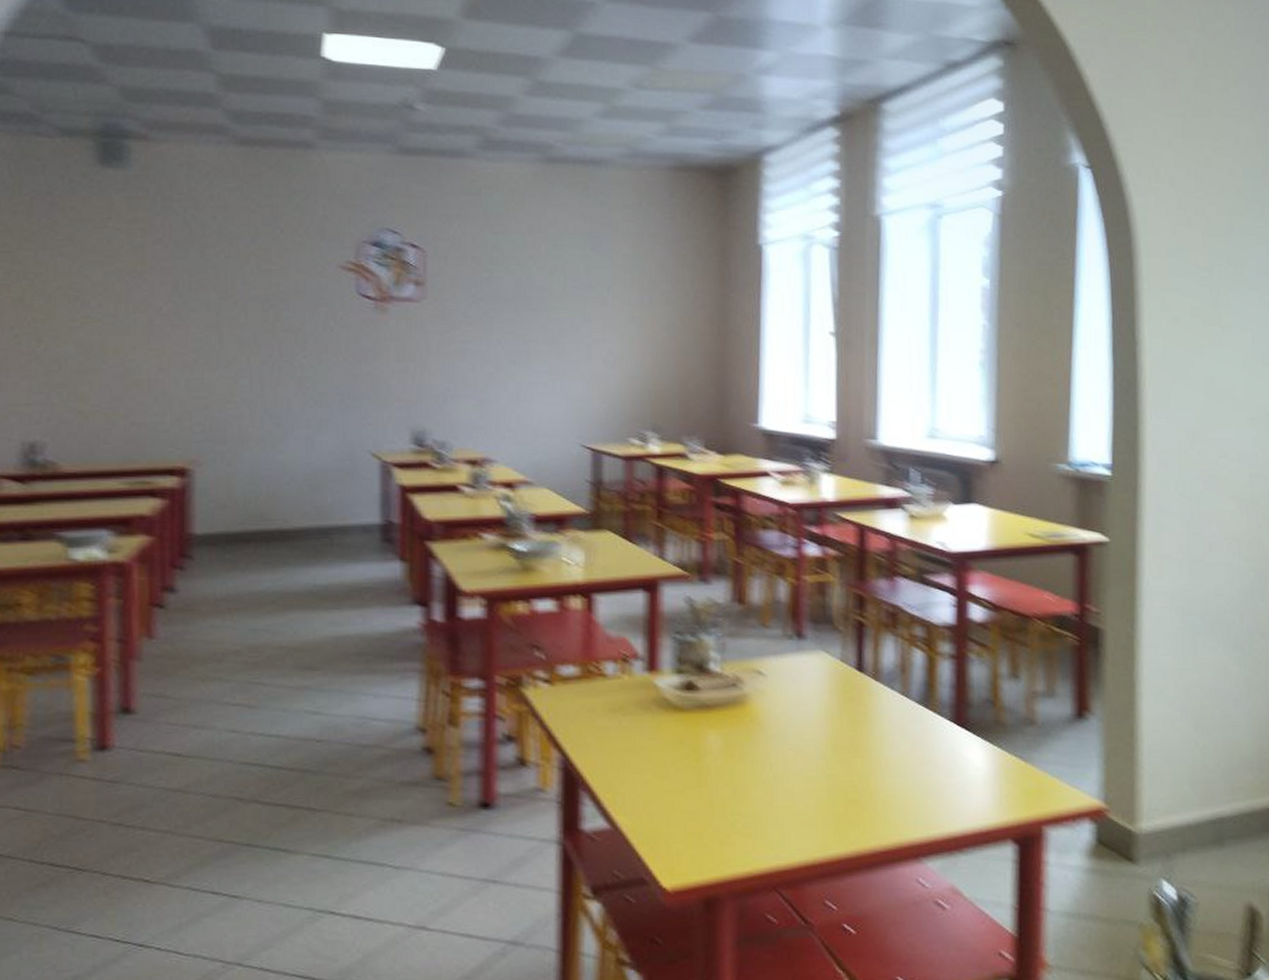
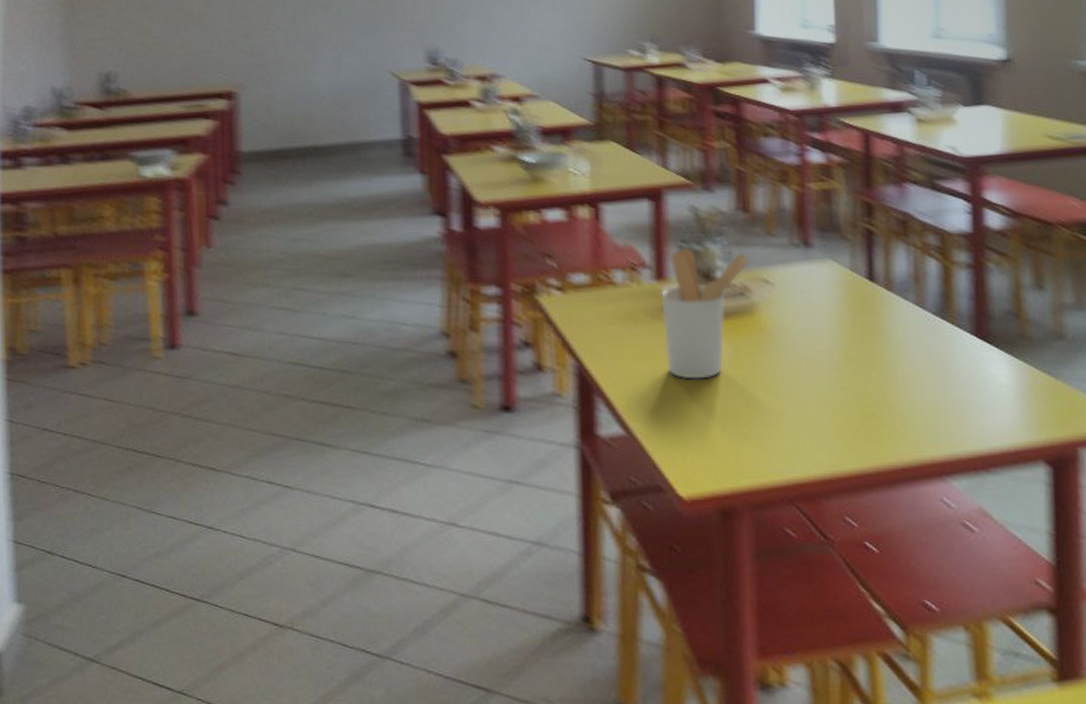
utensil holder: none [652,638,744,771] -> present [661,247,750,380]

